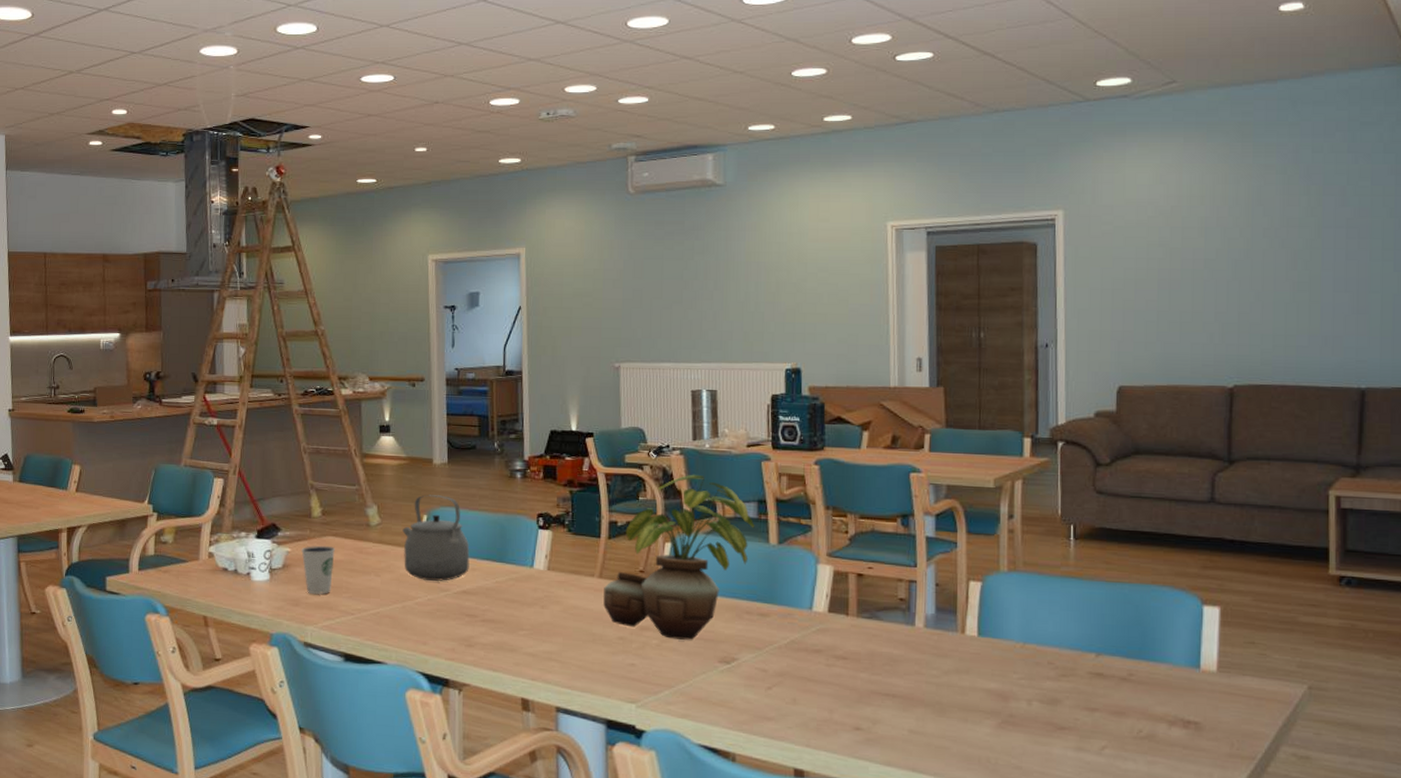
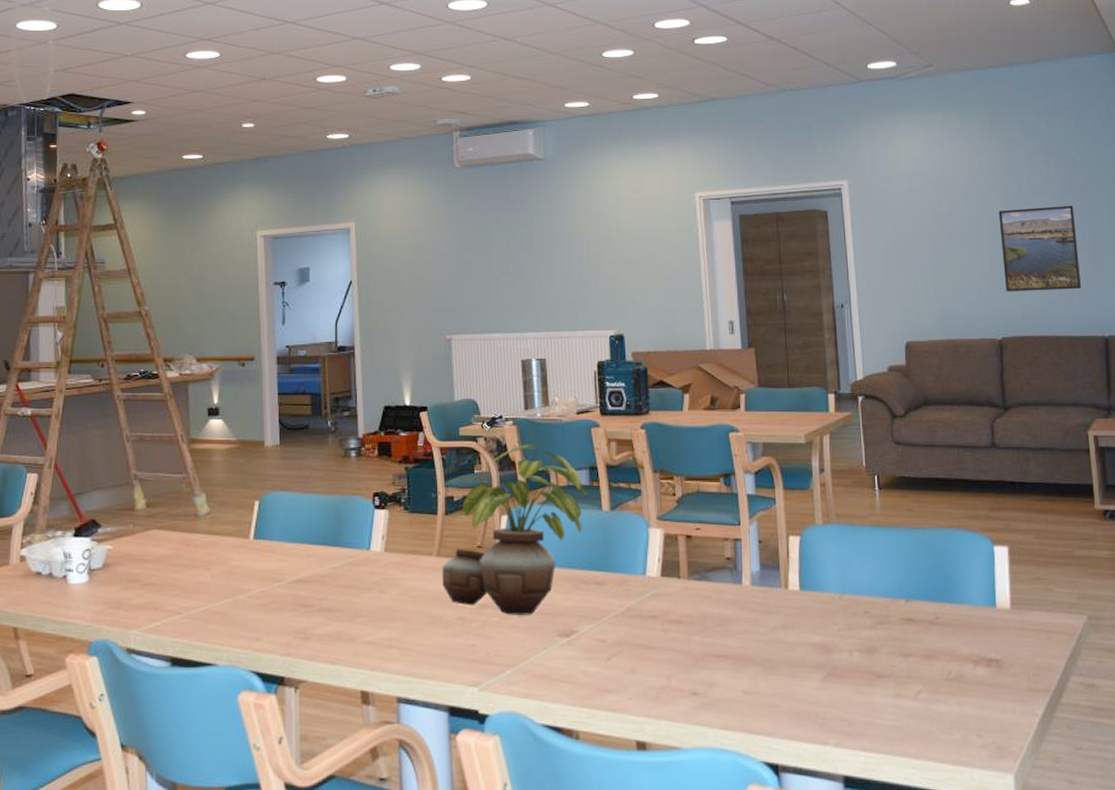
dixie cup: present [301,545,335,594] -> none [124,540,160,594]
tea kettle: present [402,495,470,581] -> none [233,479,304,571]
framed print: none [1242,240,1338,336] -> present [998,205,1082,292]

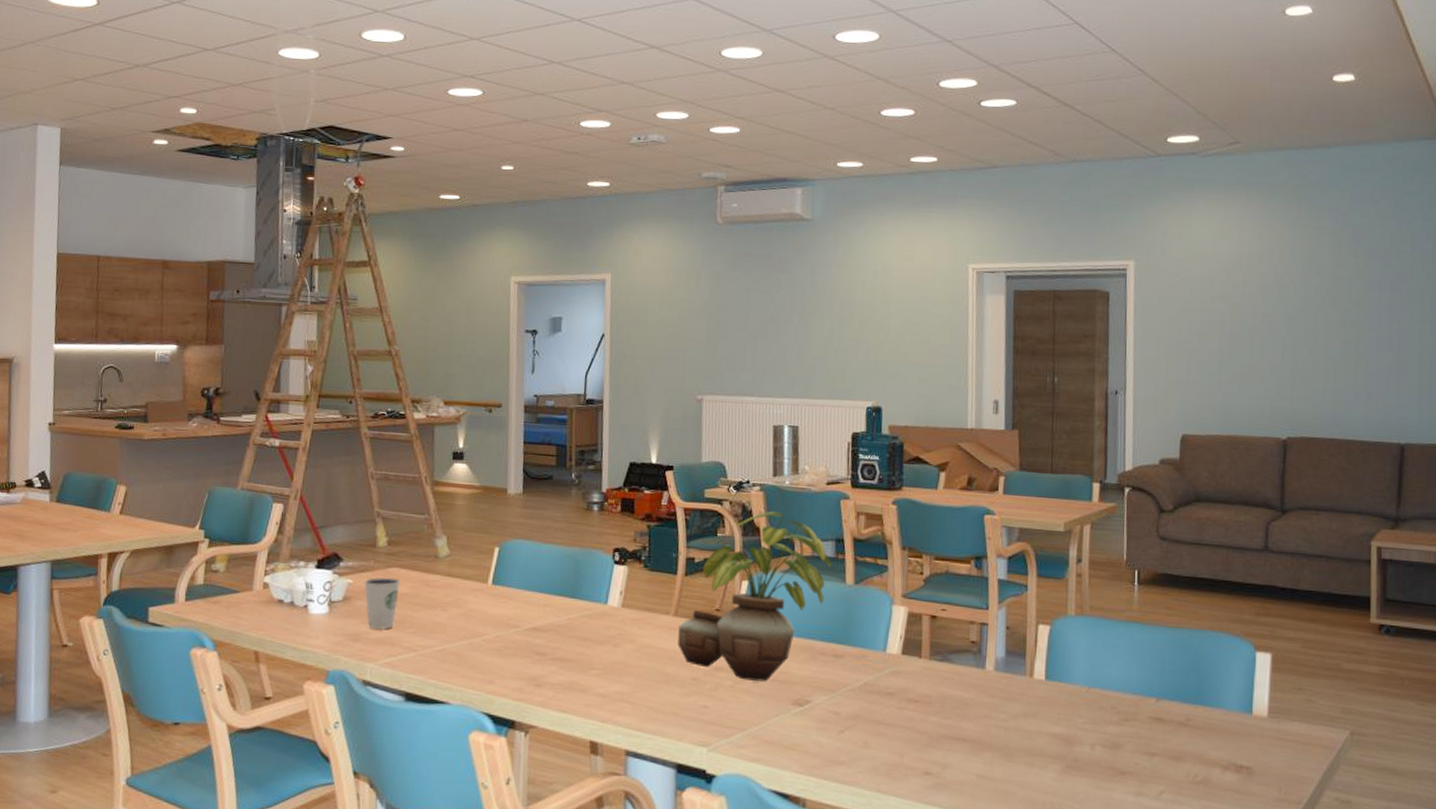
dixie cup: none [124,540,160,594] -> present [364,577,400,629]
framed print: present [998,205,1082,292] -> none [1296,301,1381,392]

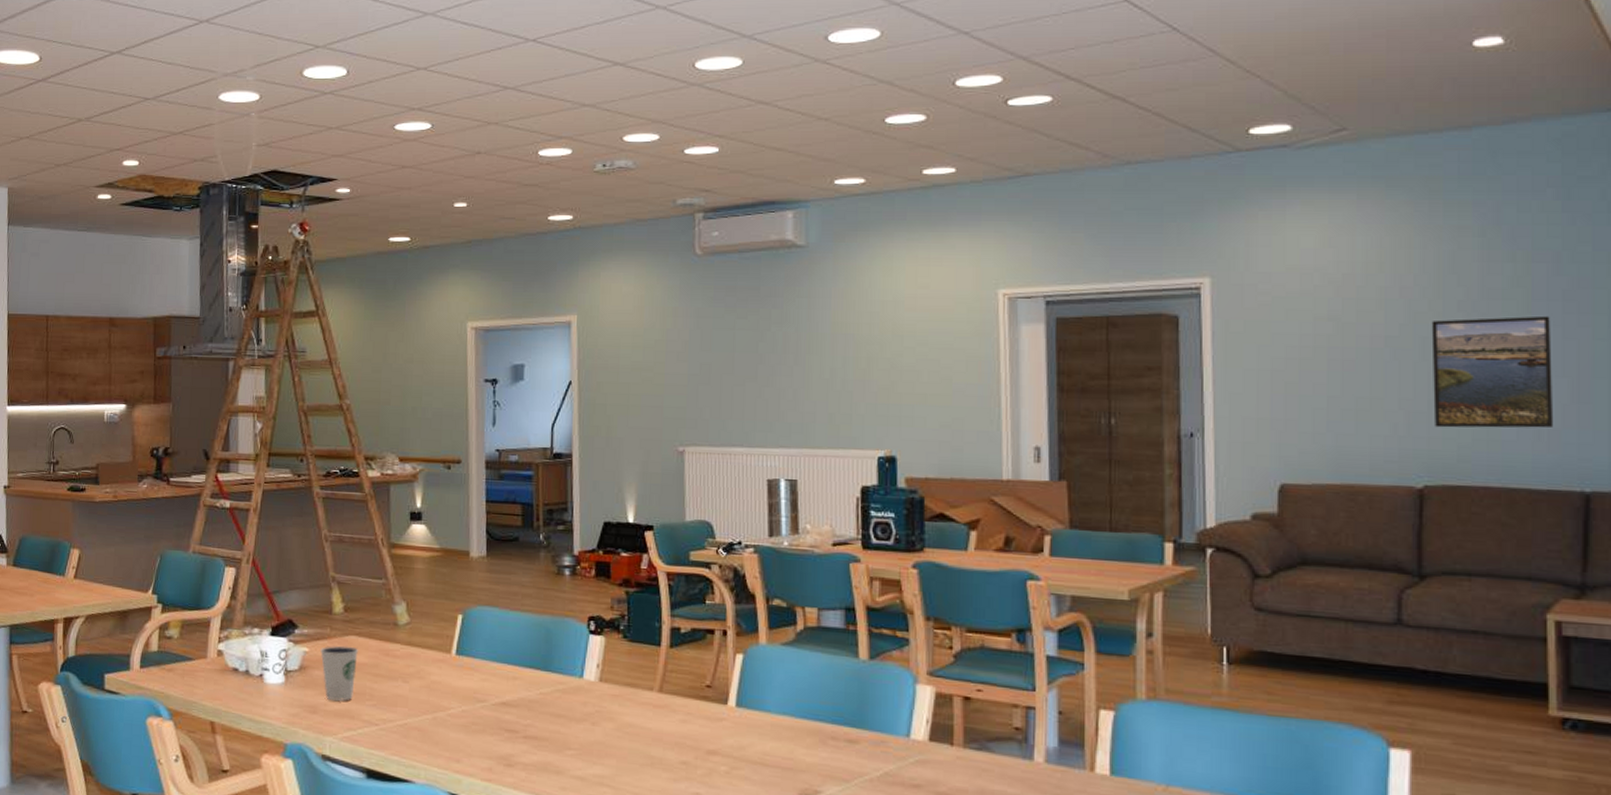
potted plant: present [678,511,832,682] -> none [664,575,842,768]
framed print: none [1296,301,1381,392] -> present [1431,315,1554,428]

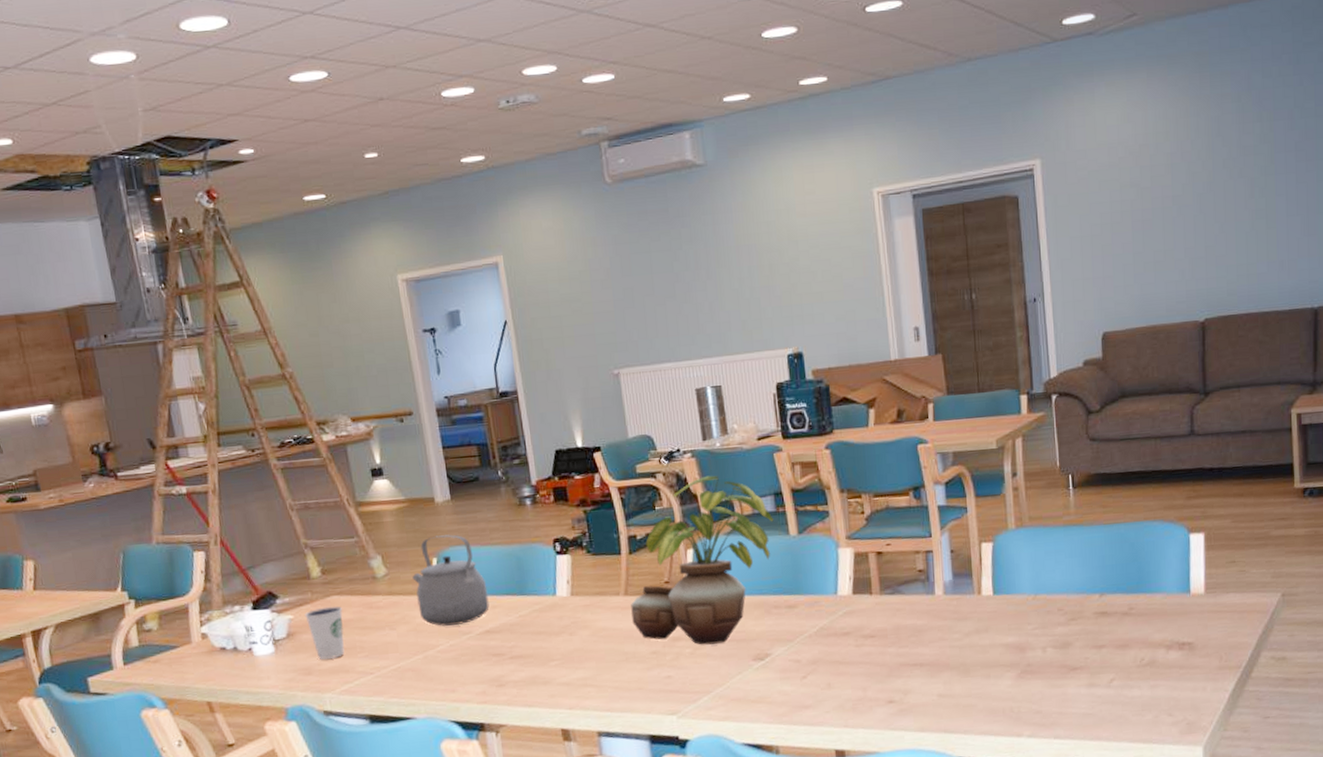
tea kettle: none [434,591,510,691] -> present [412,534,489,626]
potted plant: none [664,575,842,768] -> present [631,475,774,645]
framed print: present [1431,315,1554,428] -> none [1205,165,1292,269]

